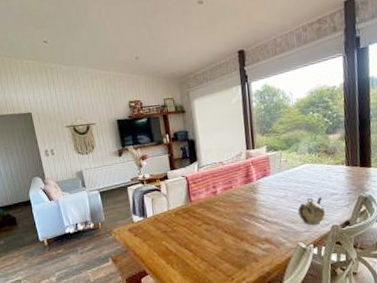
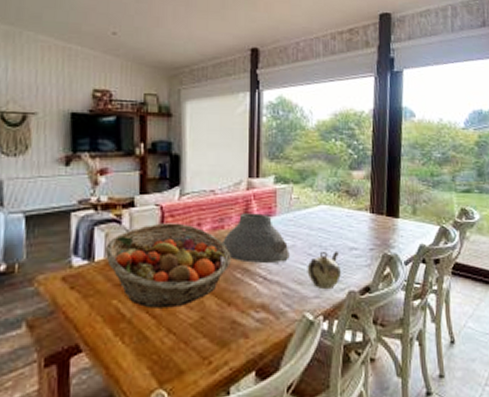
fruit basket: none [152,187,240,246] -> present [104,223,231,308]
vase: none [232,175,284,211] -> present [223,213,290,263]

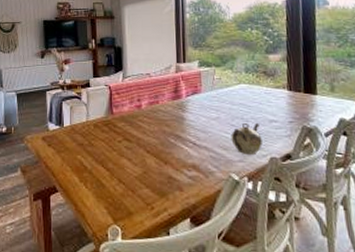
fruit basket: present [104,223,231,308] -> none [70,99,165,164]
vase: present [223,213,290,263] -> none [158,91,215,131]

